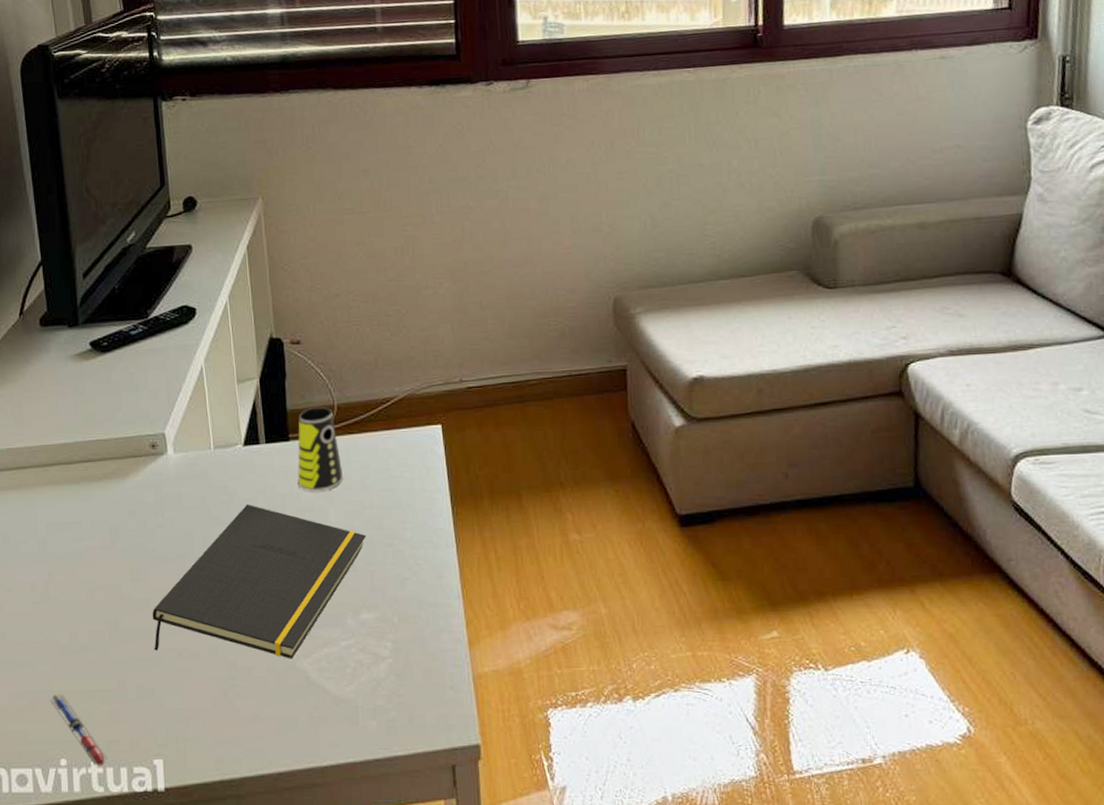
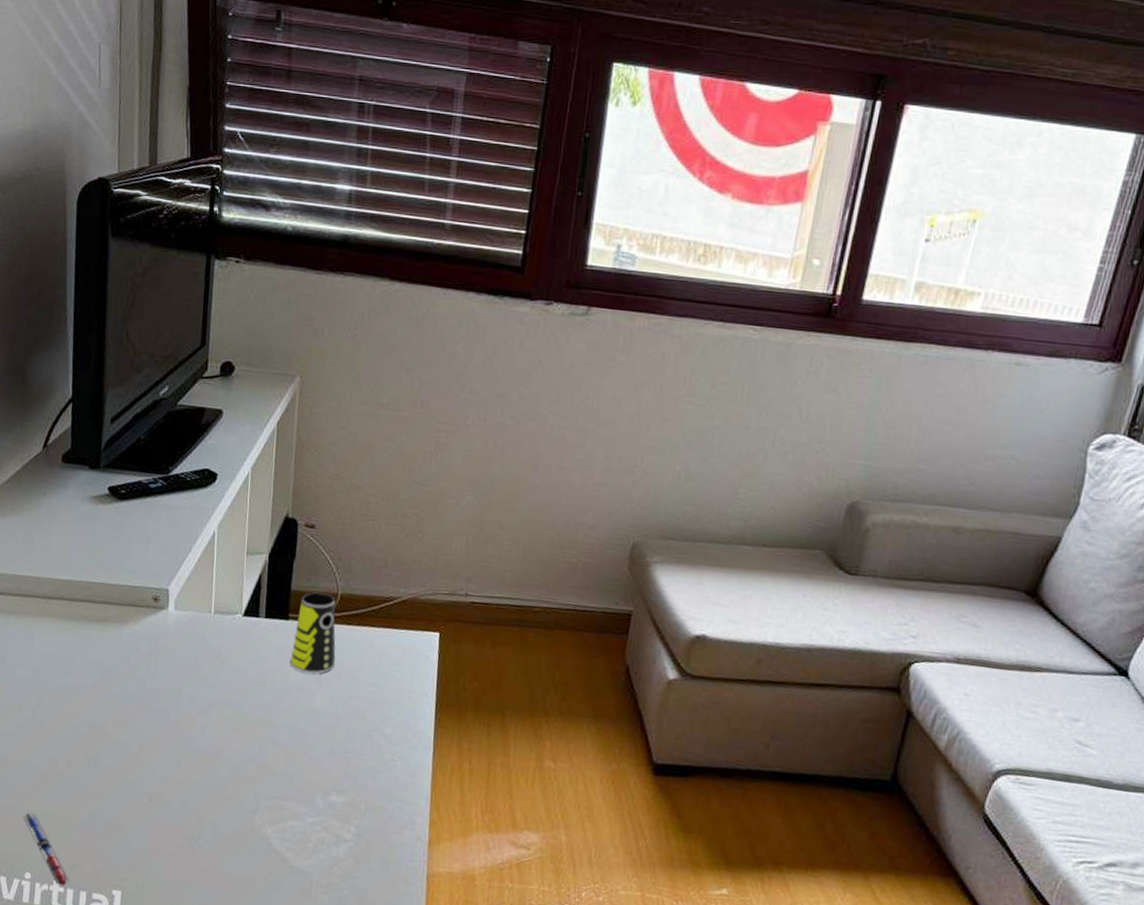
notepad: present [152,505,366,659] -> none [128,672,348,824]

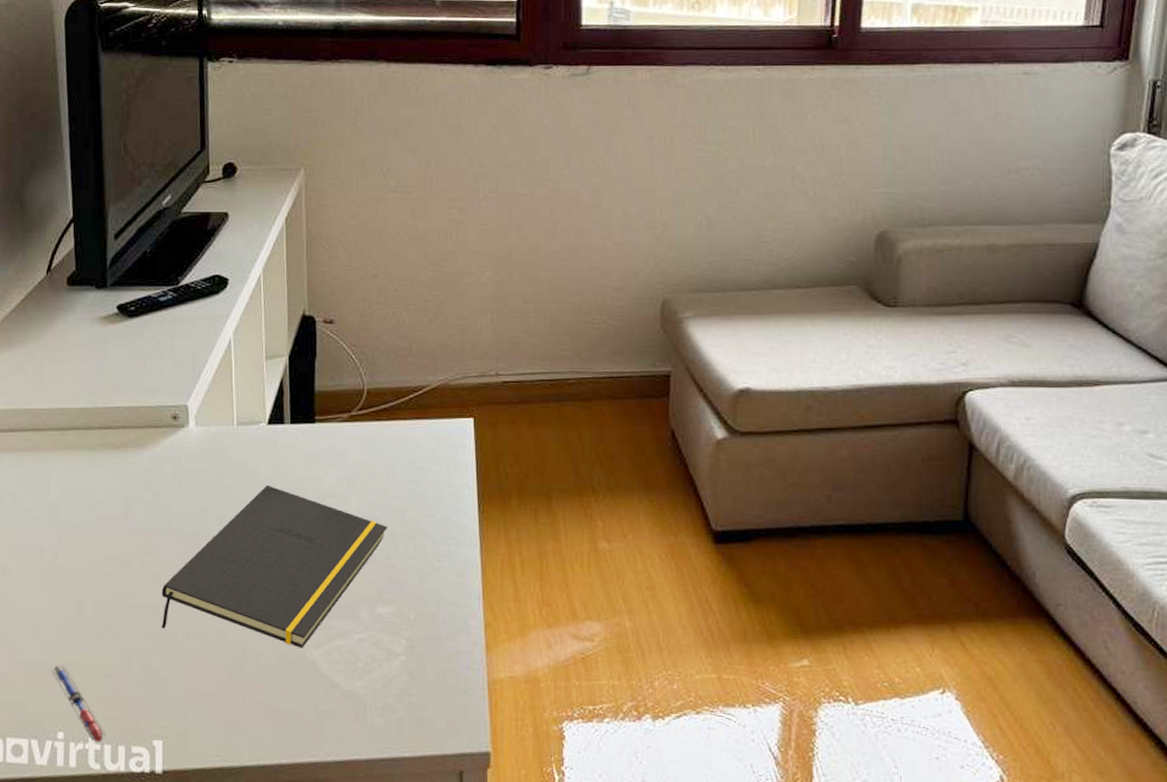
notepad: none [128,672,348,824] -> present [161,486,387,648]
cup: present [290,592,336,674] -> none [320,390,368,478]

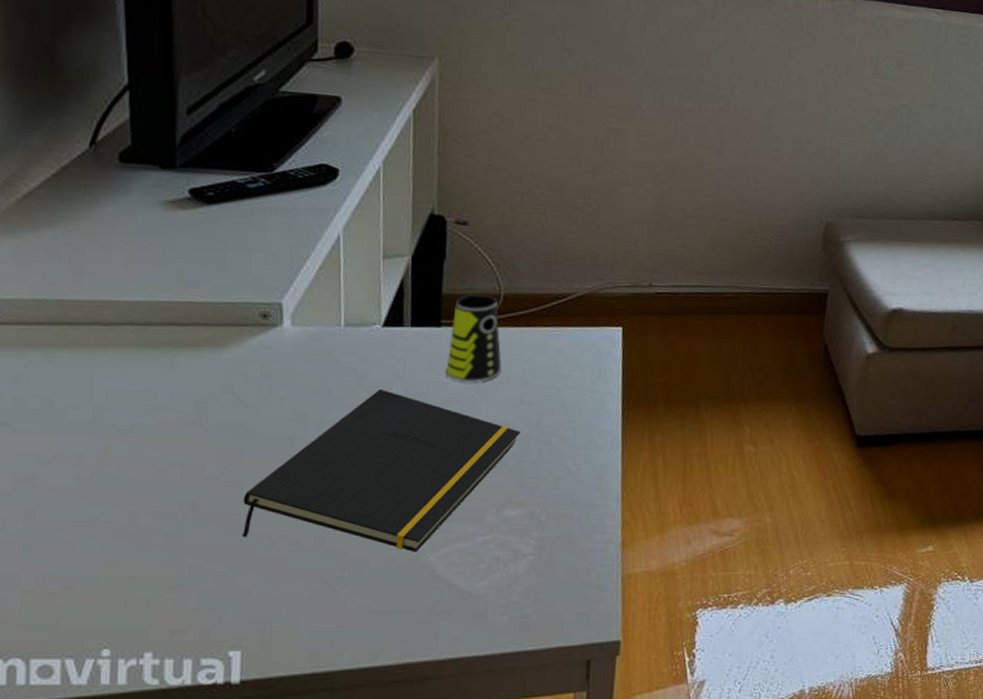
pen: present [51,665,106,743] -> none [93,579,167,658]
cup: none [320,390,368,478] -> present [445,294,502,383]

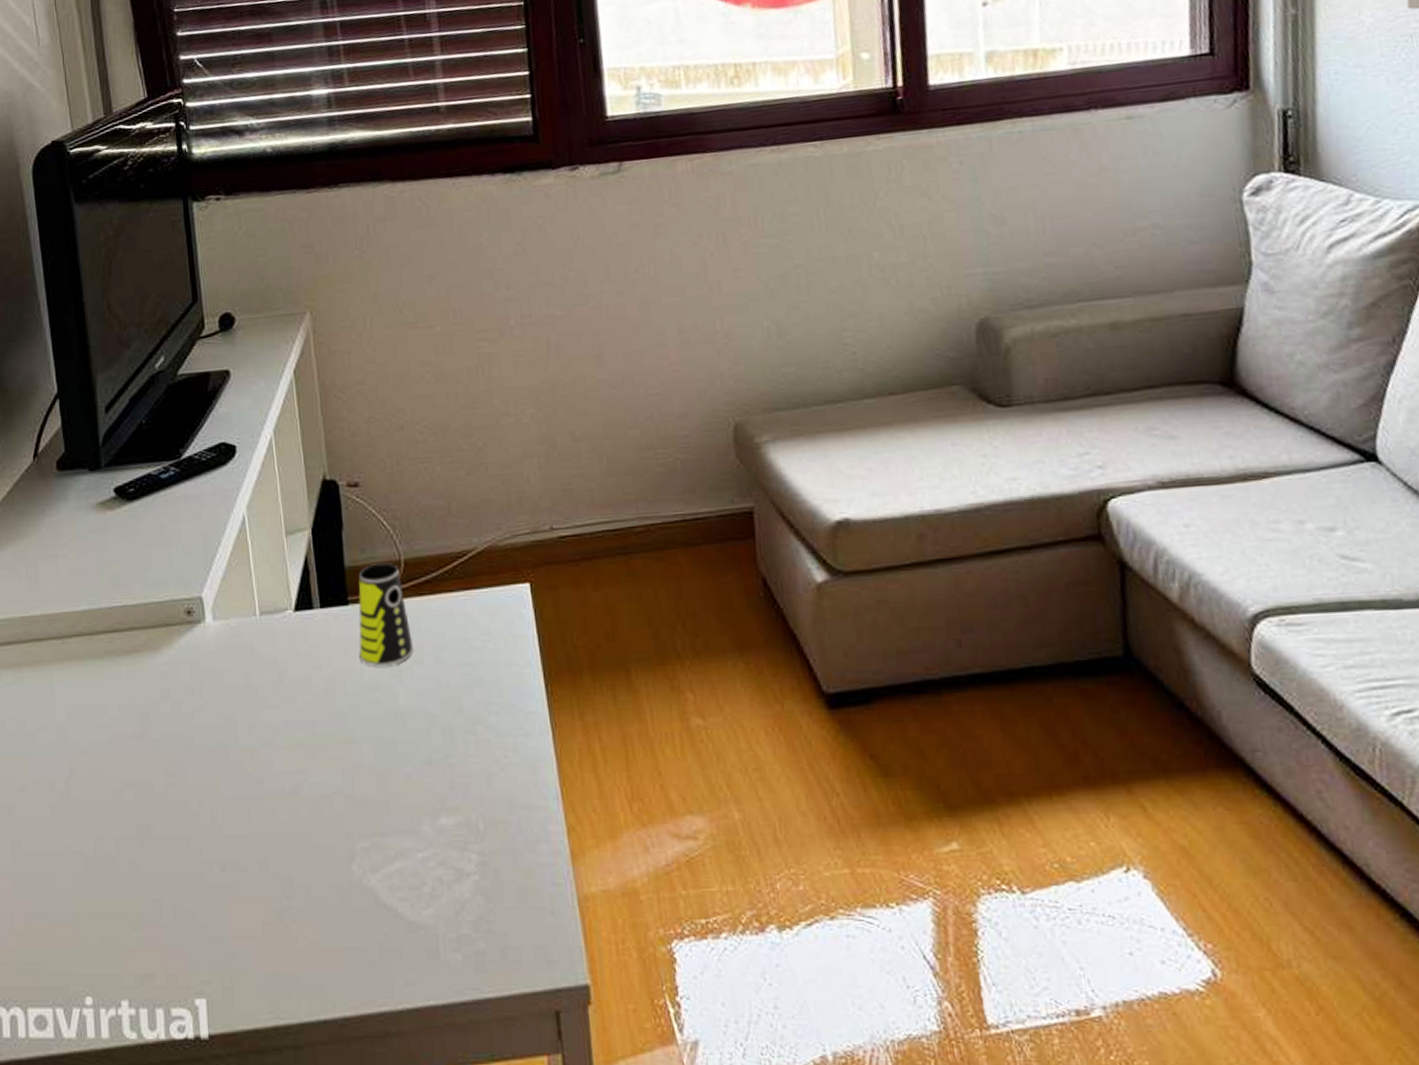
notepad: present [241,389,520,552] -> none [190,683,443,875]

